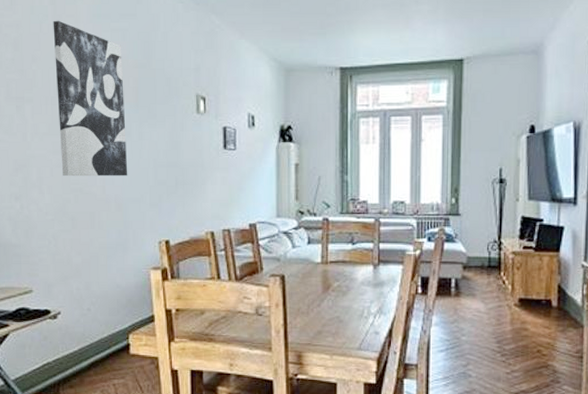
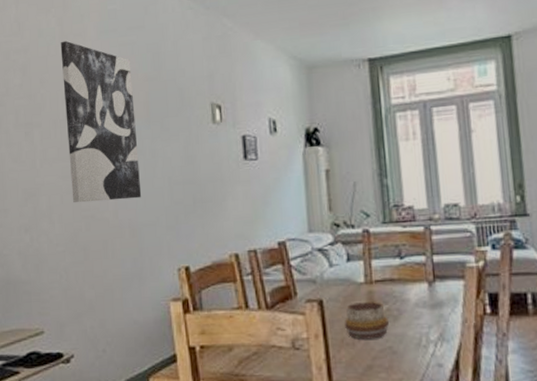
decorative bowl: none [302,279,338,310] -> present [345,302,389,340]

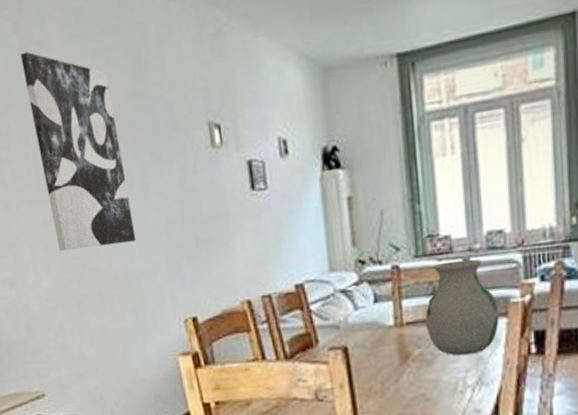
decorative bowl: present [345,302,389,340] -> none [372,346,422,388]
vase: none [391,227,458,313] -> present [425,259,500,356]

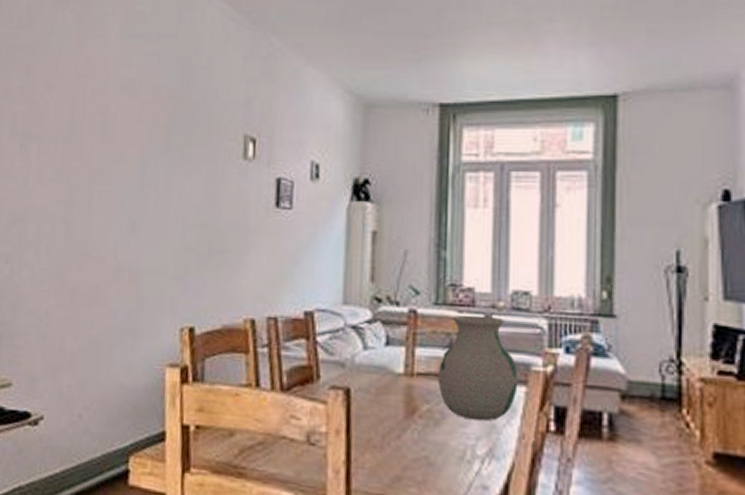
wall art: present [20,51,137,252] -> none [66,41,155,238]

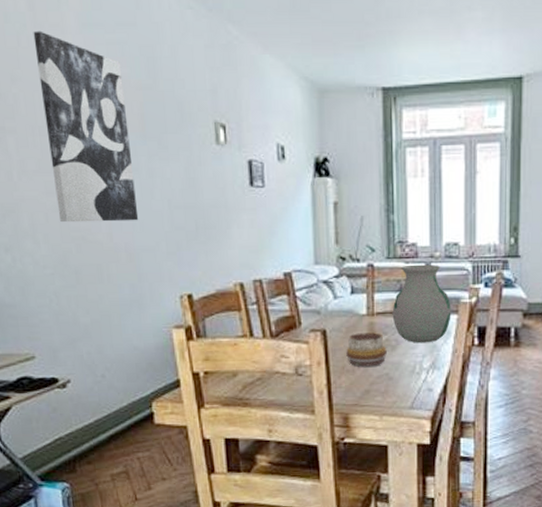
wall art: none [66,41,155,238] -> present [33,30,139,223]
decorative bowl: none [374,397,428,445] -> present [346,332,387,367]

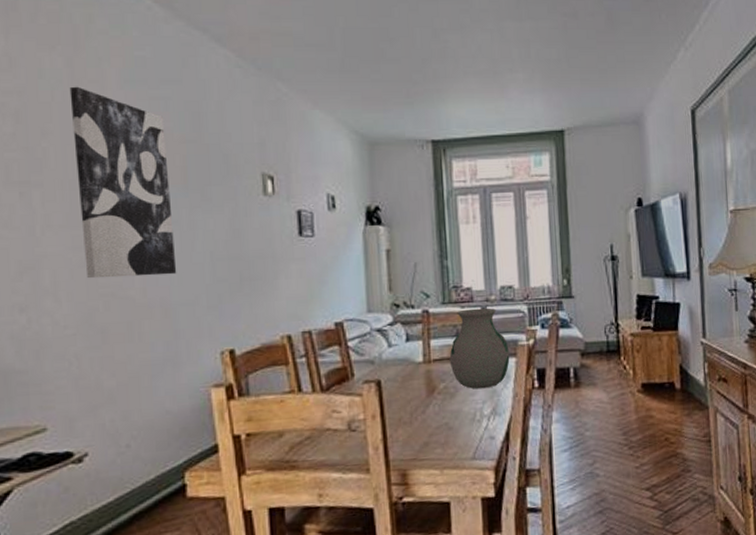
decorative bowl: present [346,332,387,367] -> none [402,380,446,418]

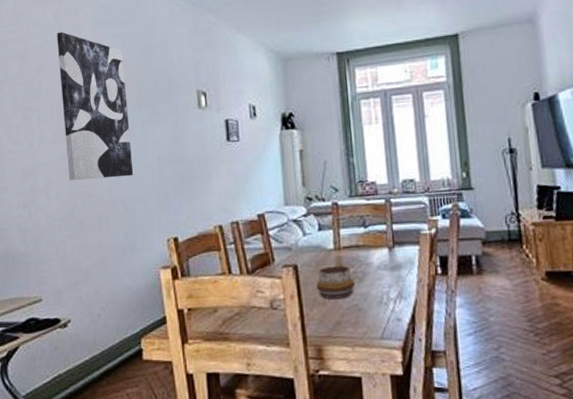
decorative bowl: none [402,380,446,418] -> present [317,266,355,299]
vase: present [449,308,510,389] -> none [357,200,414,275]

